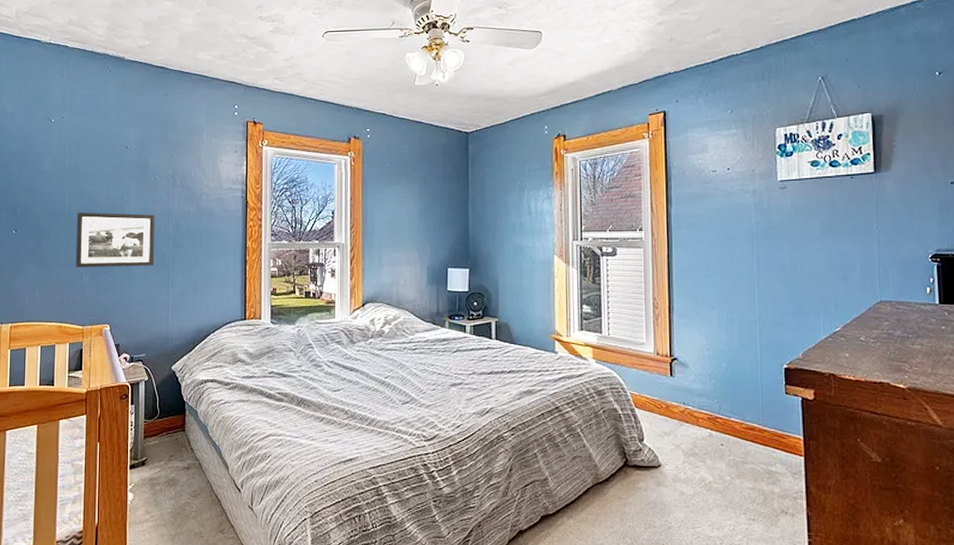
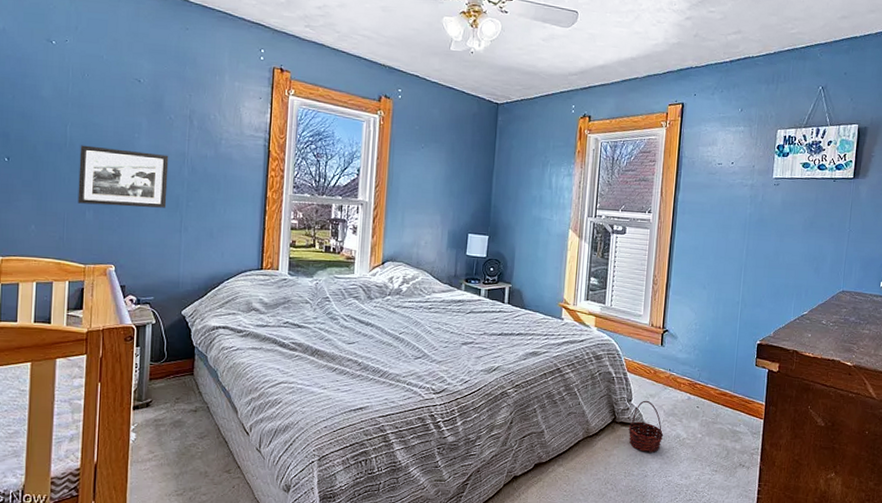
basket: none [643,439,686,500] -> present [628,400,664,453]

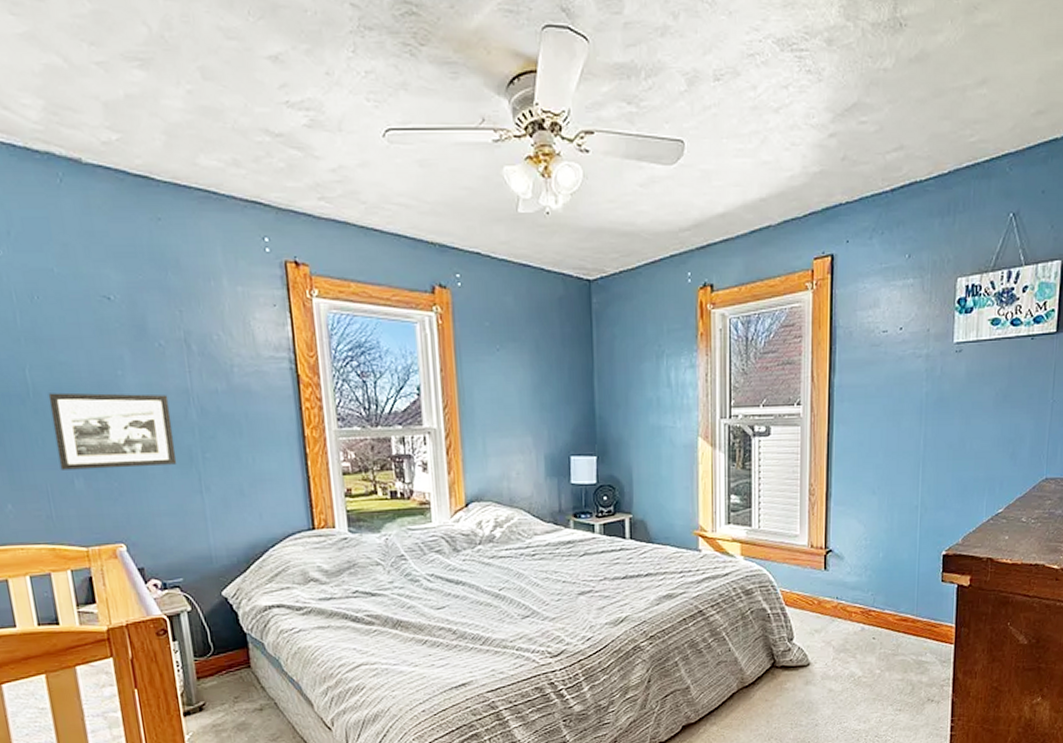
basket: present [628,400,664,453] -> none [791,637,835,698]

